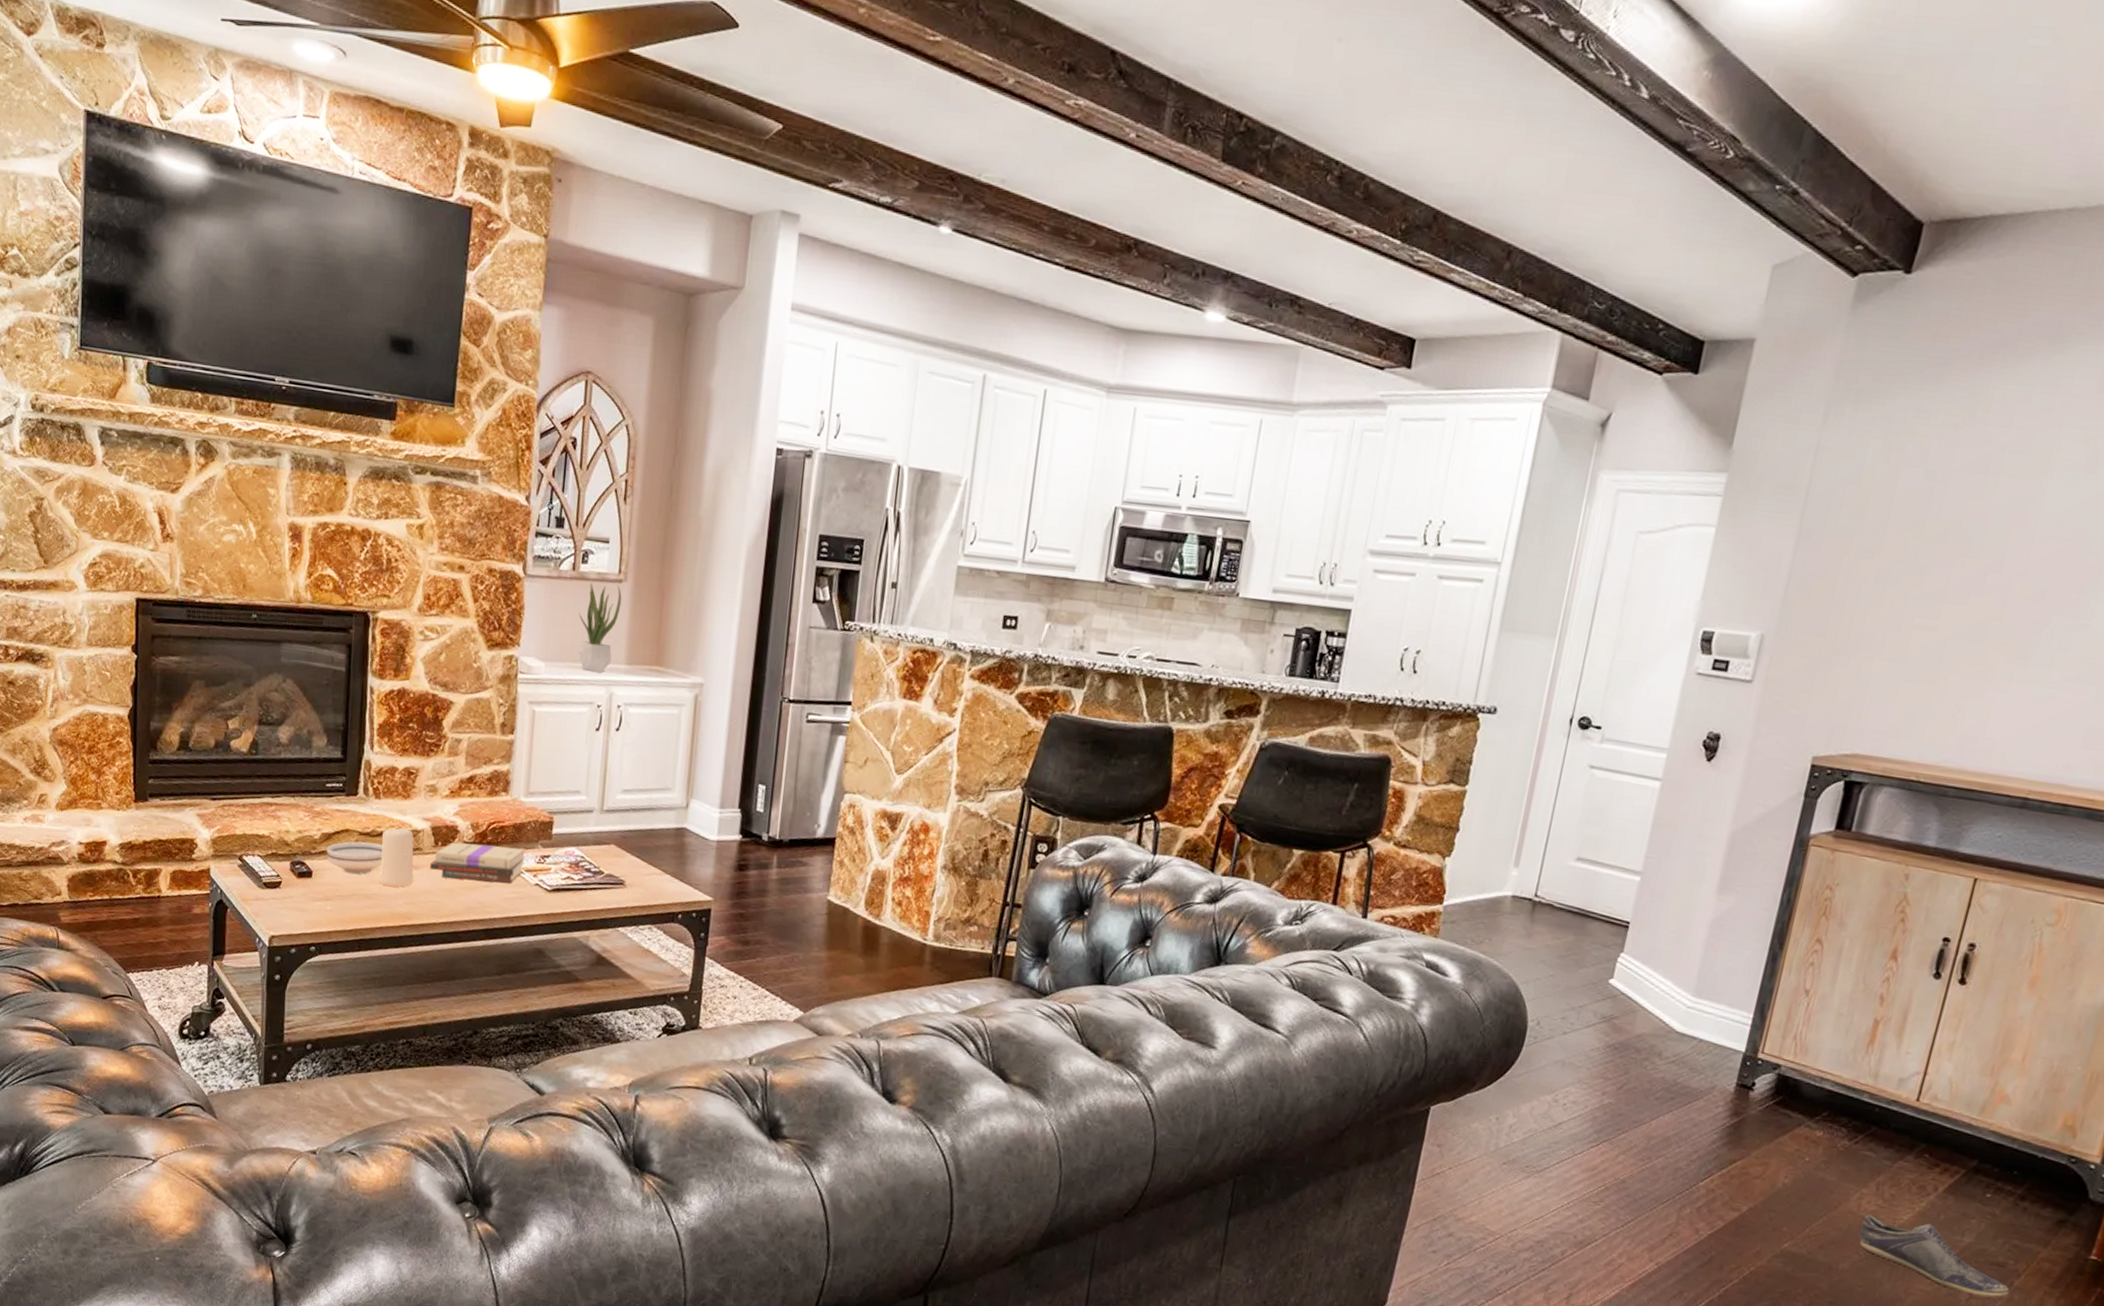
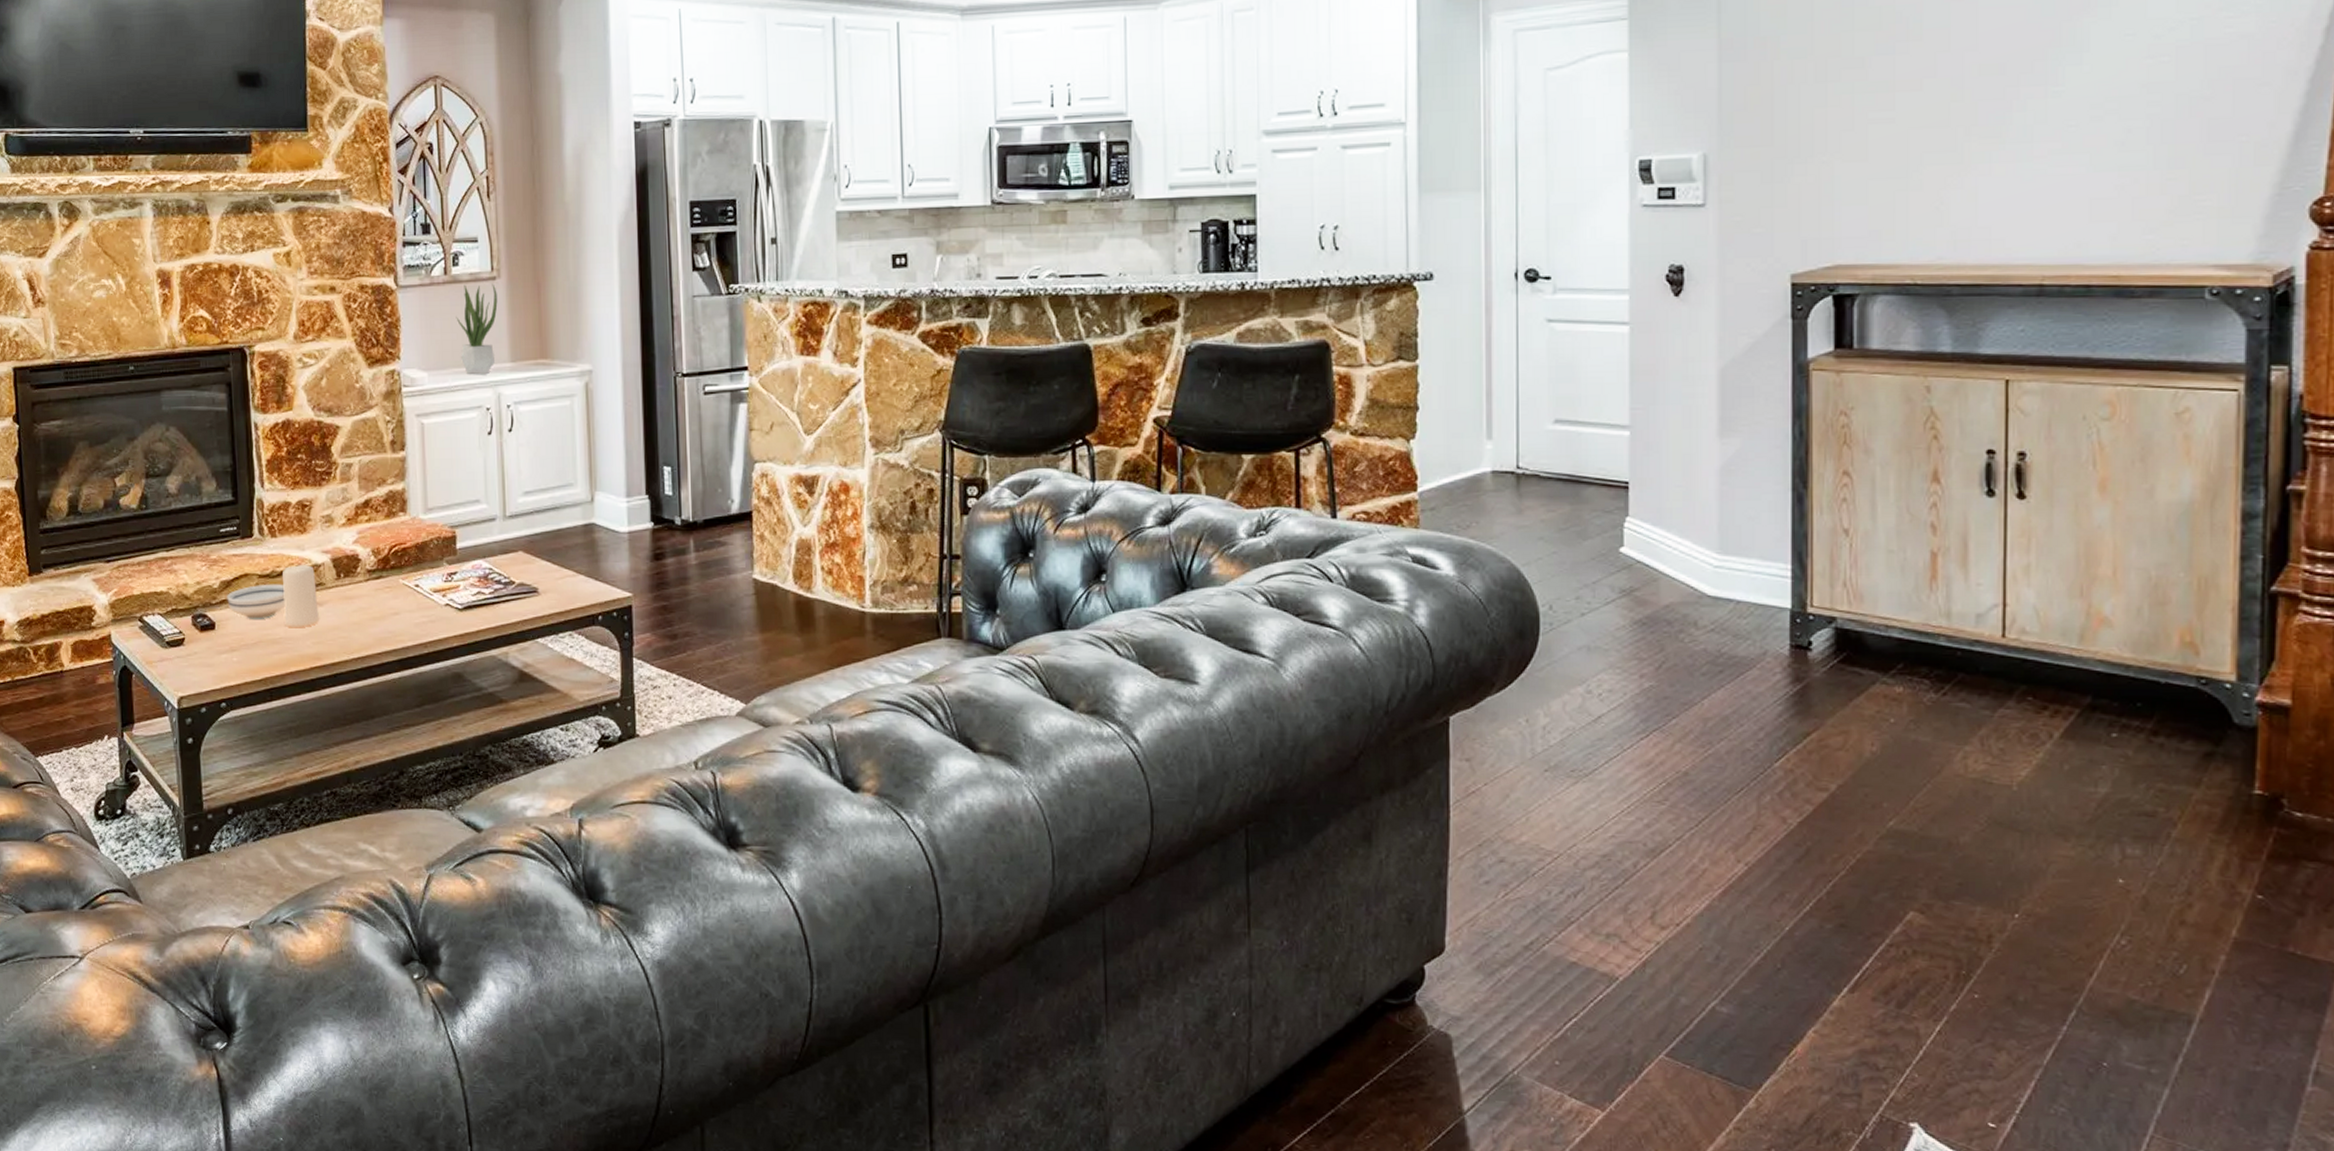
books: present [430,842,525,884] -> none [335,569,432,611]
shoe: present [1859,1214,2010,1298] -> none [1974,775,2169,855]

